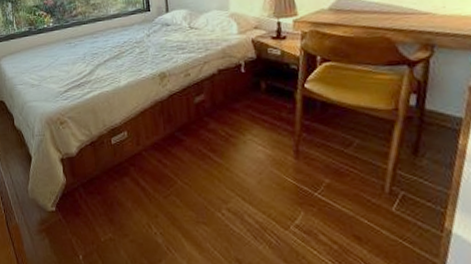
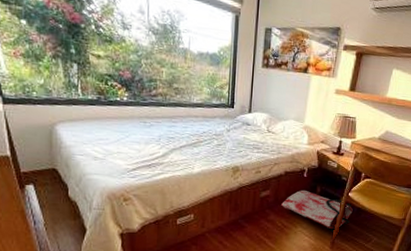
bag: none [221,88,315,137] -> present [281,190,353,232]

